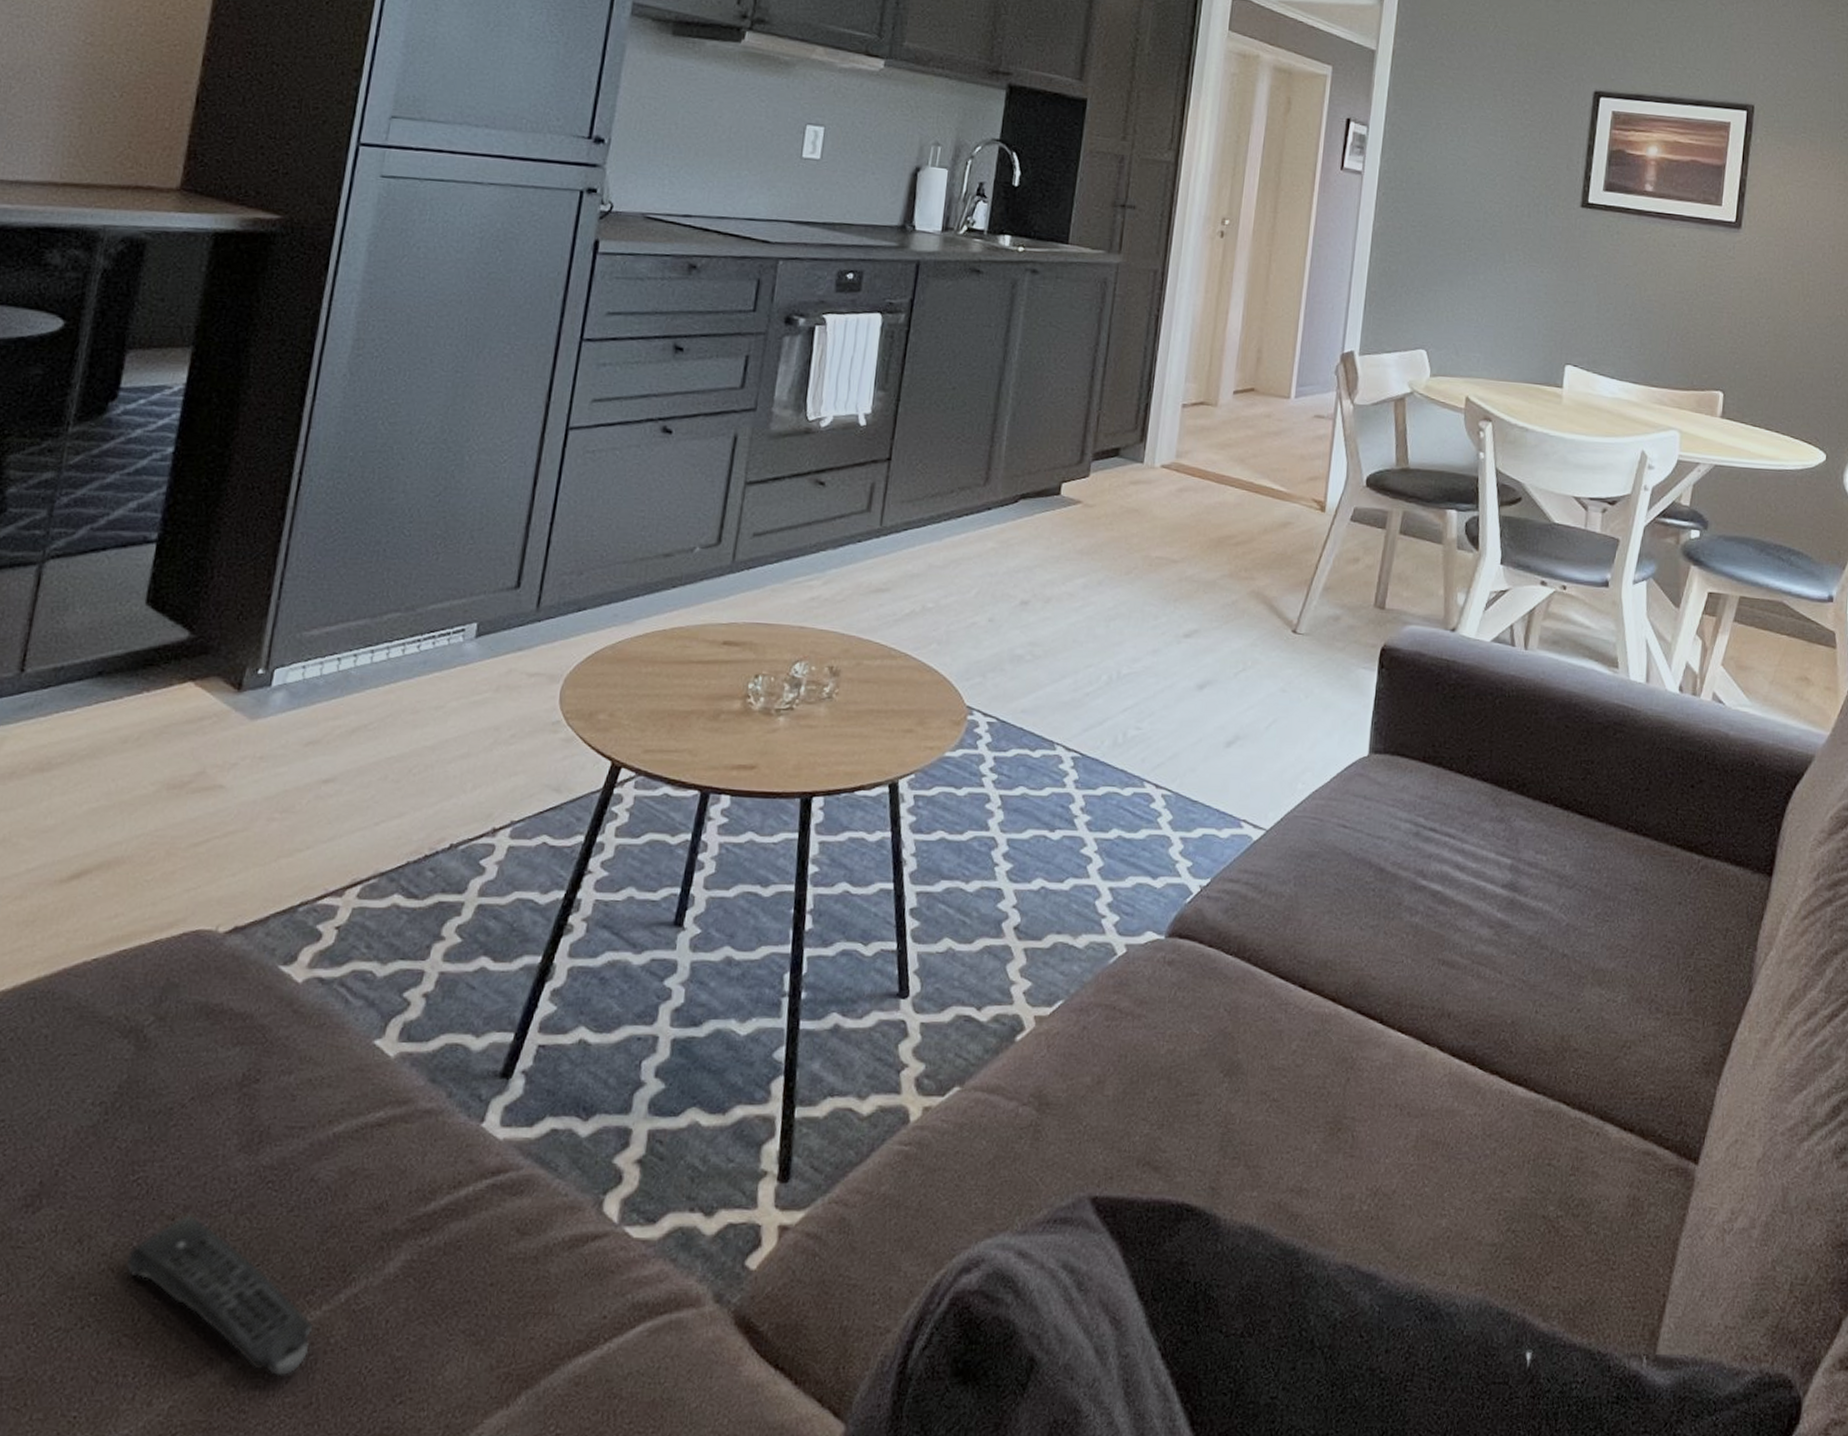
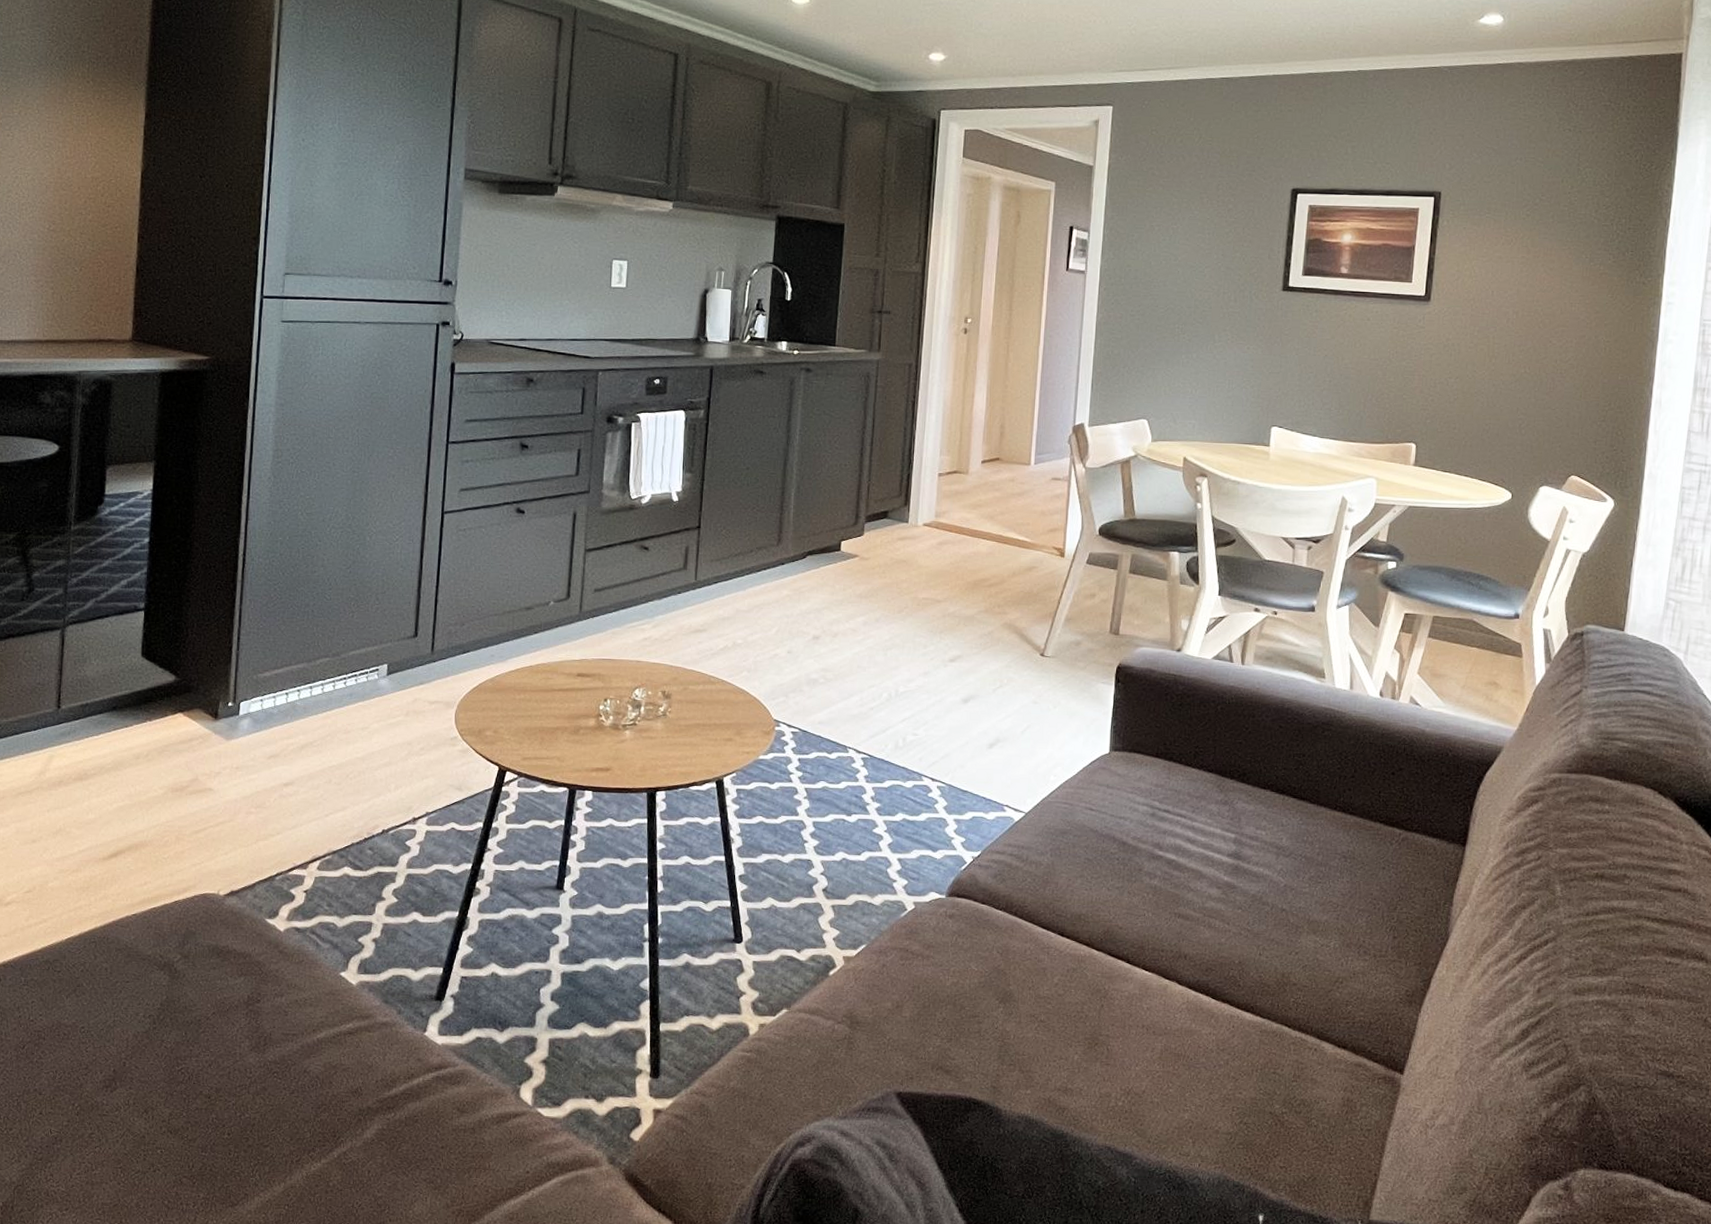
remote control: present [126,1214,313,1377] -> none [179,1094,316,1208]

